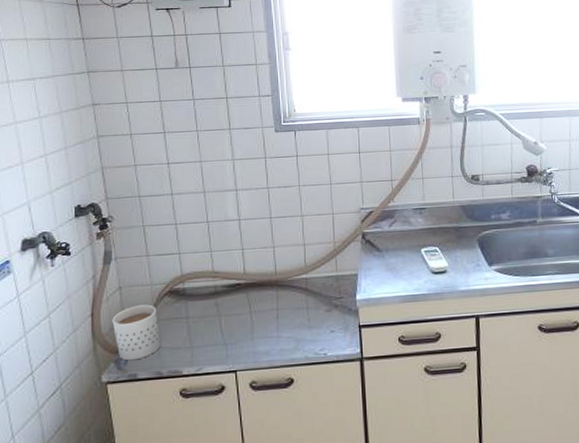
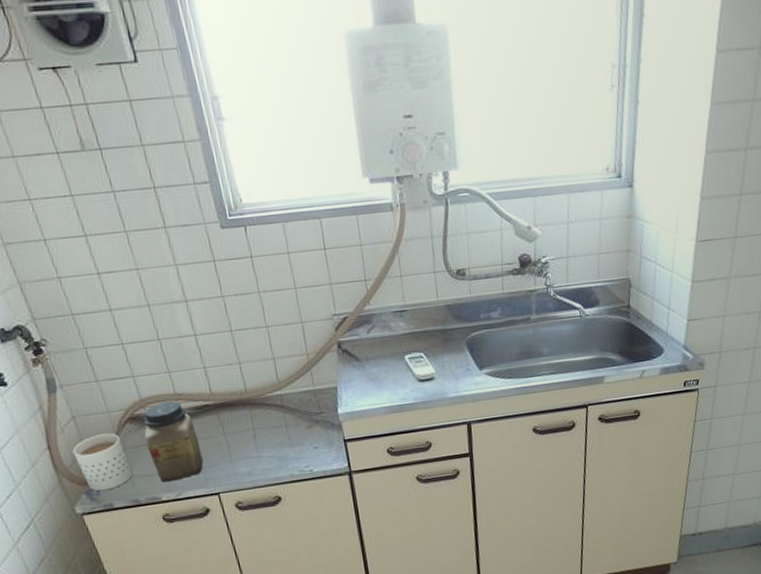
jar: none [179,278,227,356] -> present [144,401,204,483]

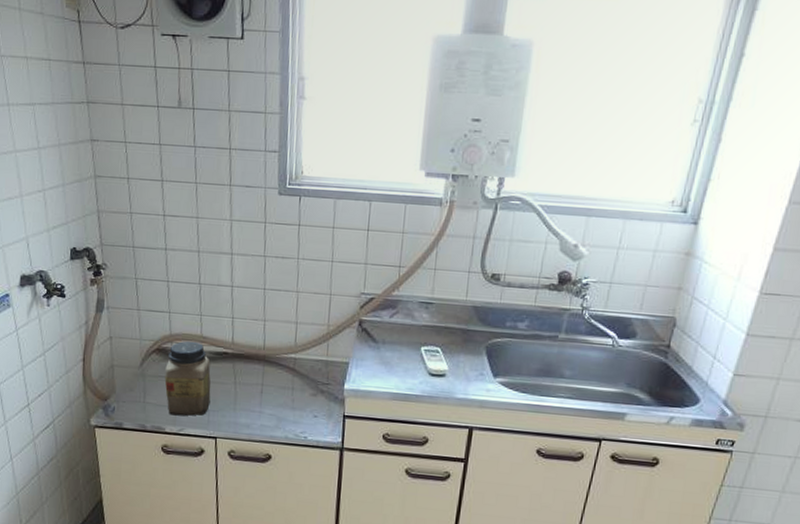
mug: present [72,433,133,492] -> none [102,357,147,410]

